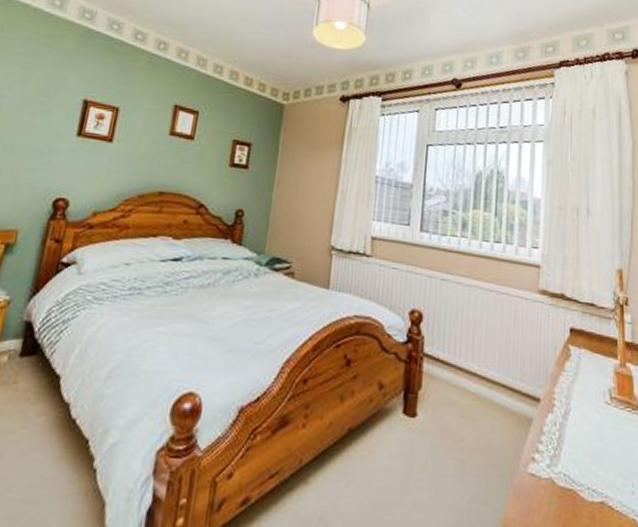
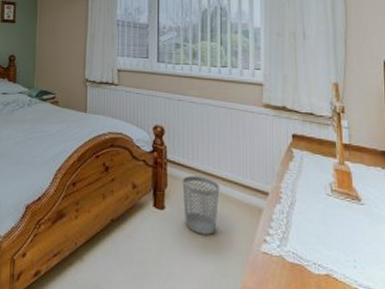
wastebasket: none [439,375,484,451] -> present [182,176,220,235]

